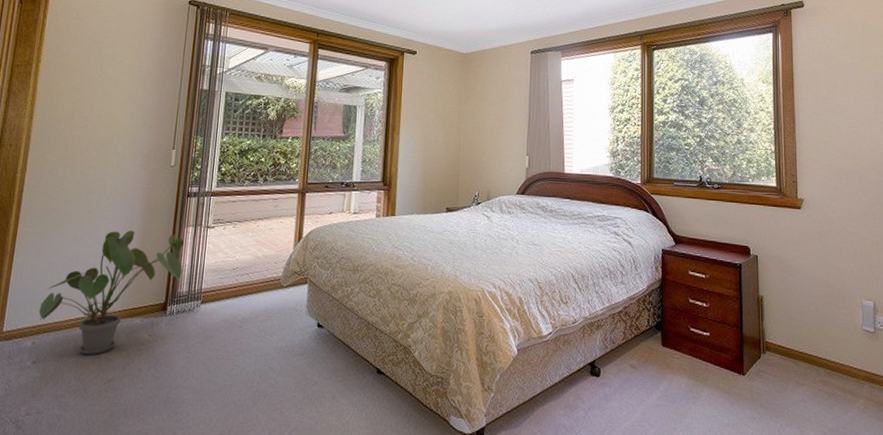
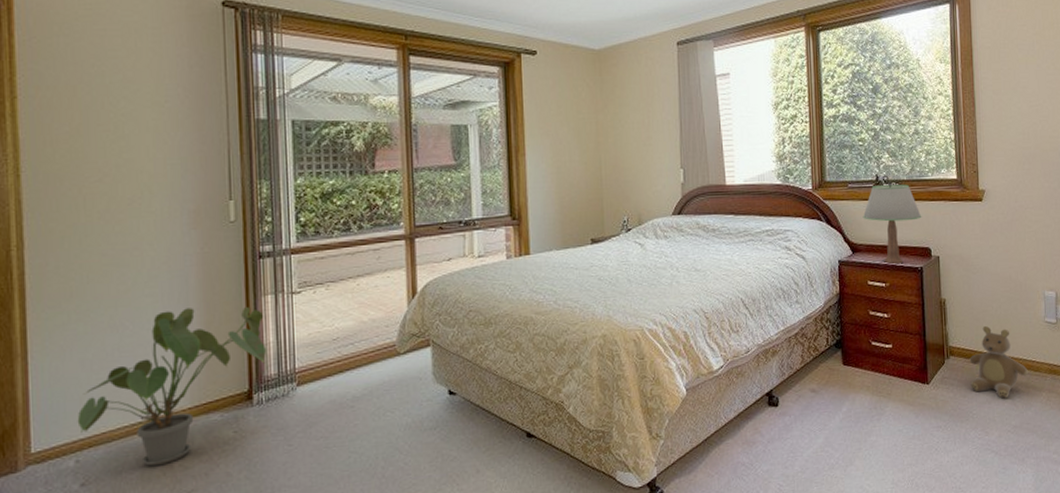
table lamp: none [686,183,742,259] -> present [862,181,922,265]
teddy bear: none [785,327,845,400] -> present [969,326,1028,399]

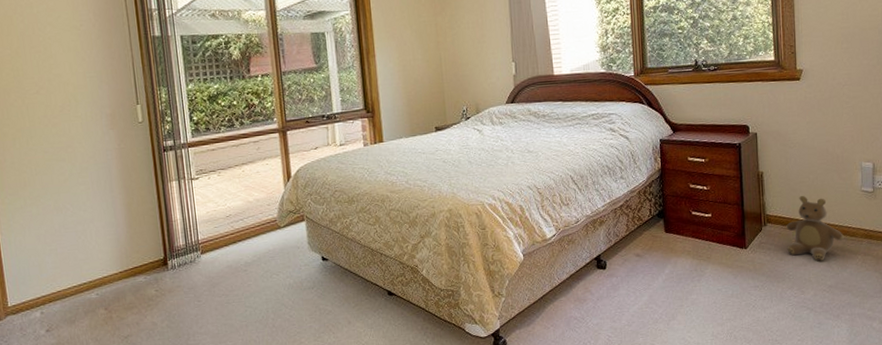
house plant: present [77,307,266,467] -> none [38,191,175,318]
table lamp: present [862,181,922,265] -> none [682,65,740,142]

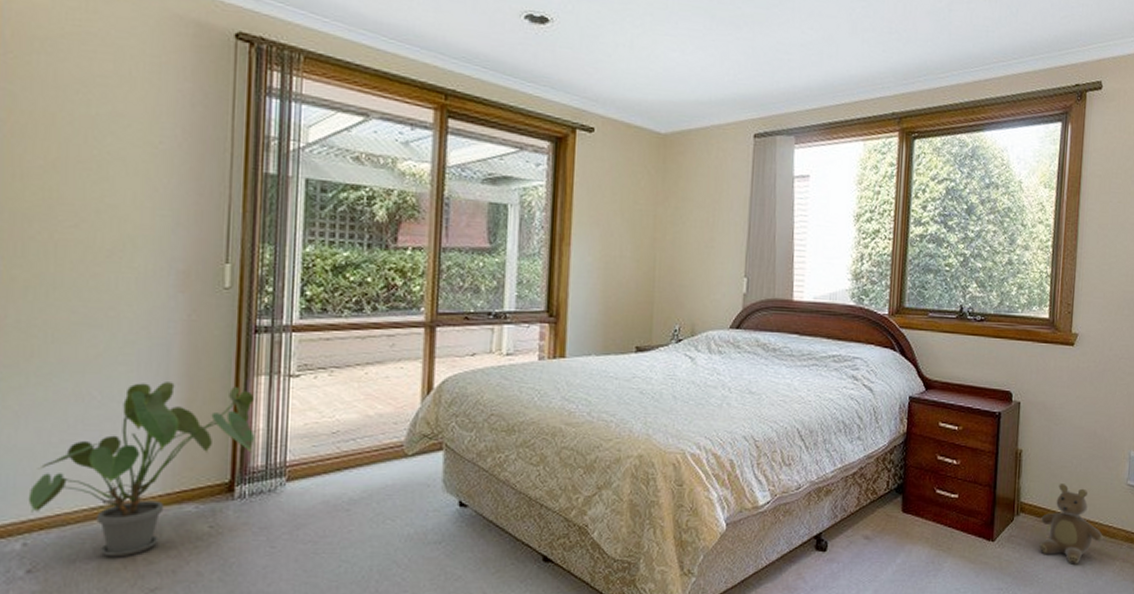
house plant: none [38,191,175,318] -> present [28,382,254,558]

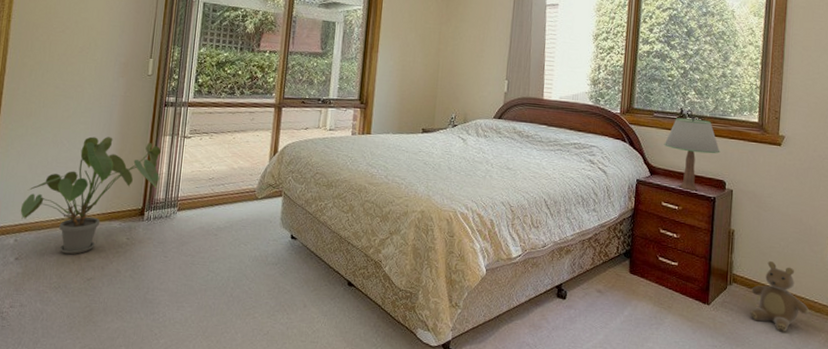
table lamp: none [941,314,1006,407] -> present [664,116,721,192]

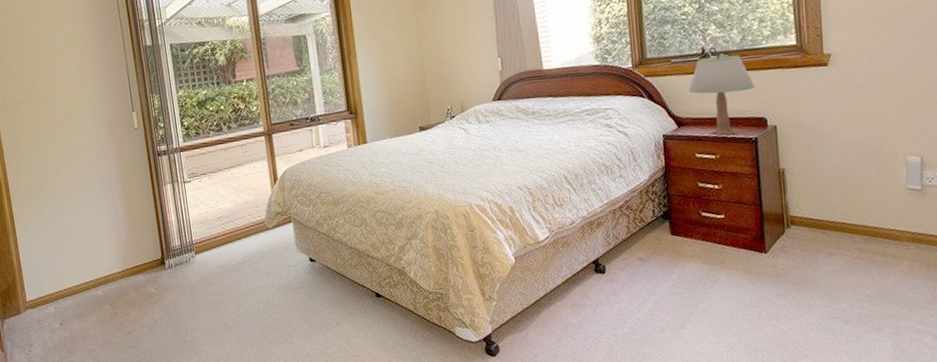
house plant: present [20,136,161,255] -> none [52,194,171,313]
teddy bear: present [750,261,809,332] -> none [814,195,885,268]

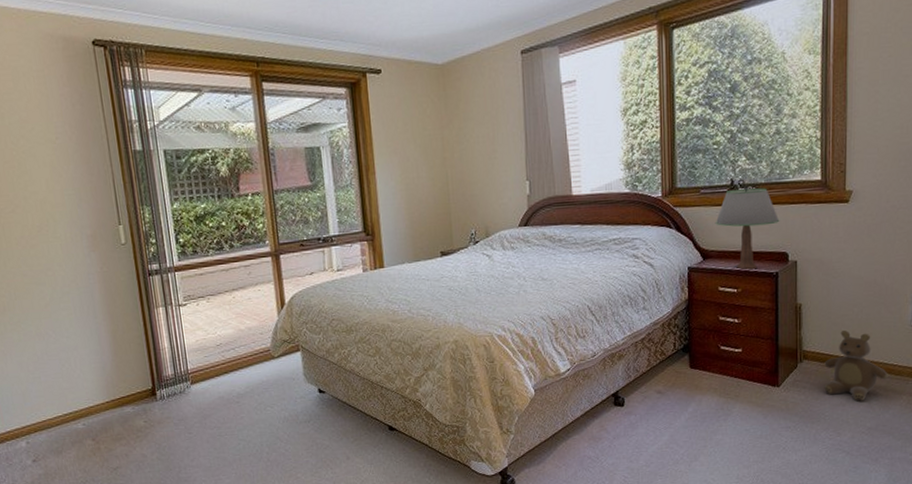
teddy bear: none [814,195,885,268] -> present [824,330,888,402]

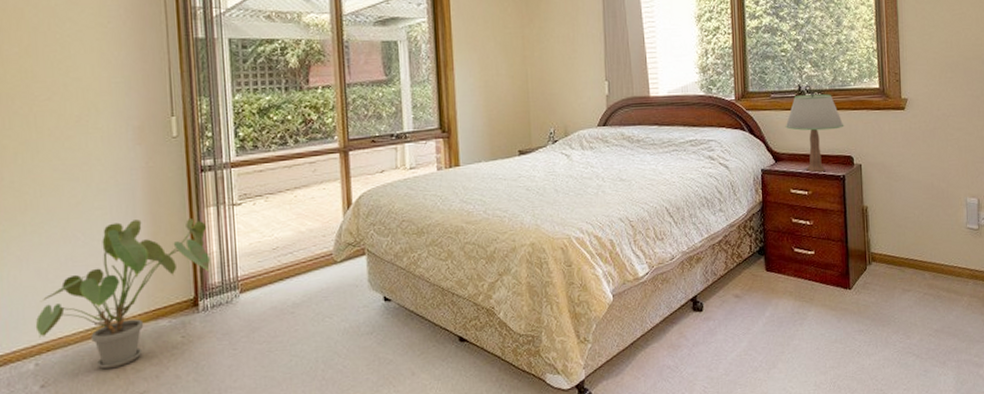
house plant: none [23,318,163,448] -> present [35,219,210,370]
teddy bear: present [824,330,888,402] -> none [891,233,950,304]

